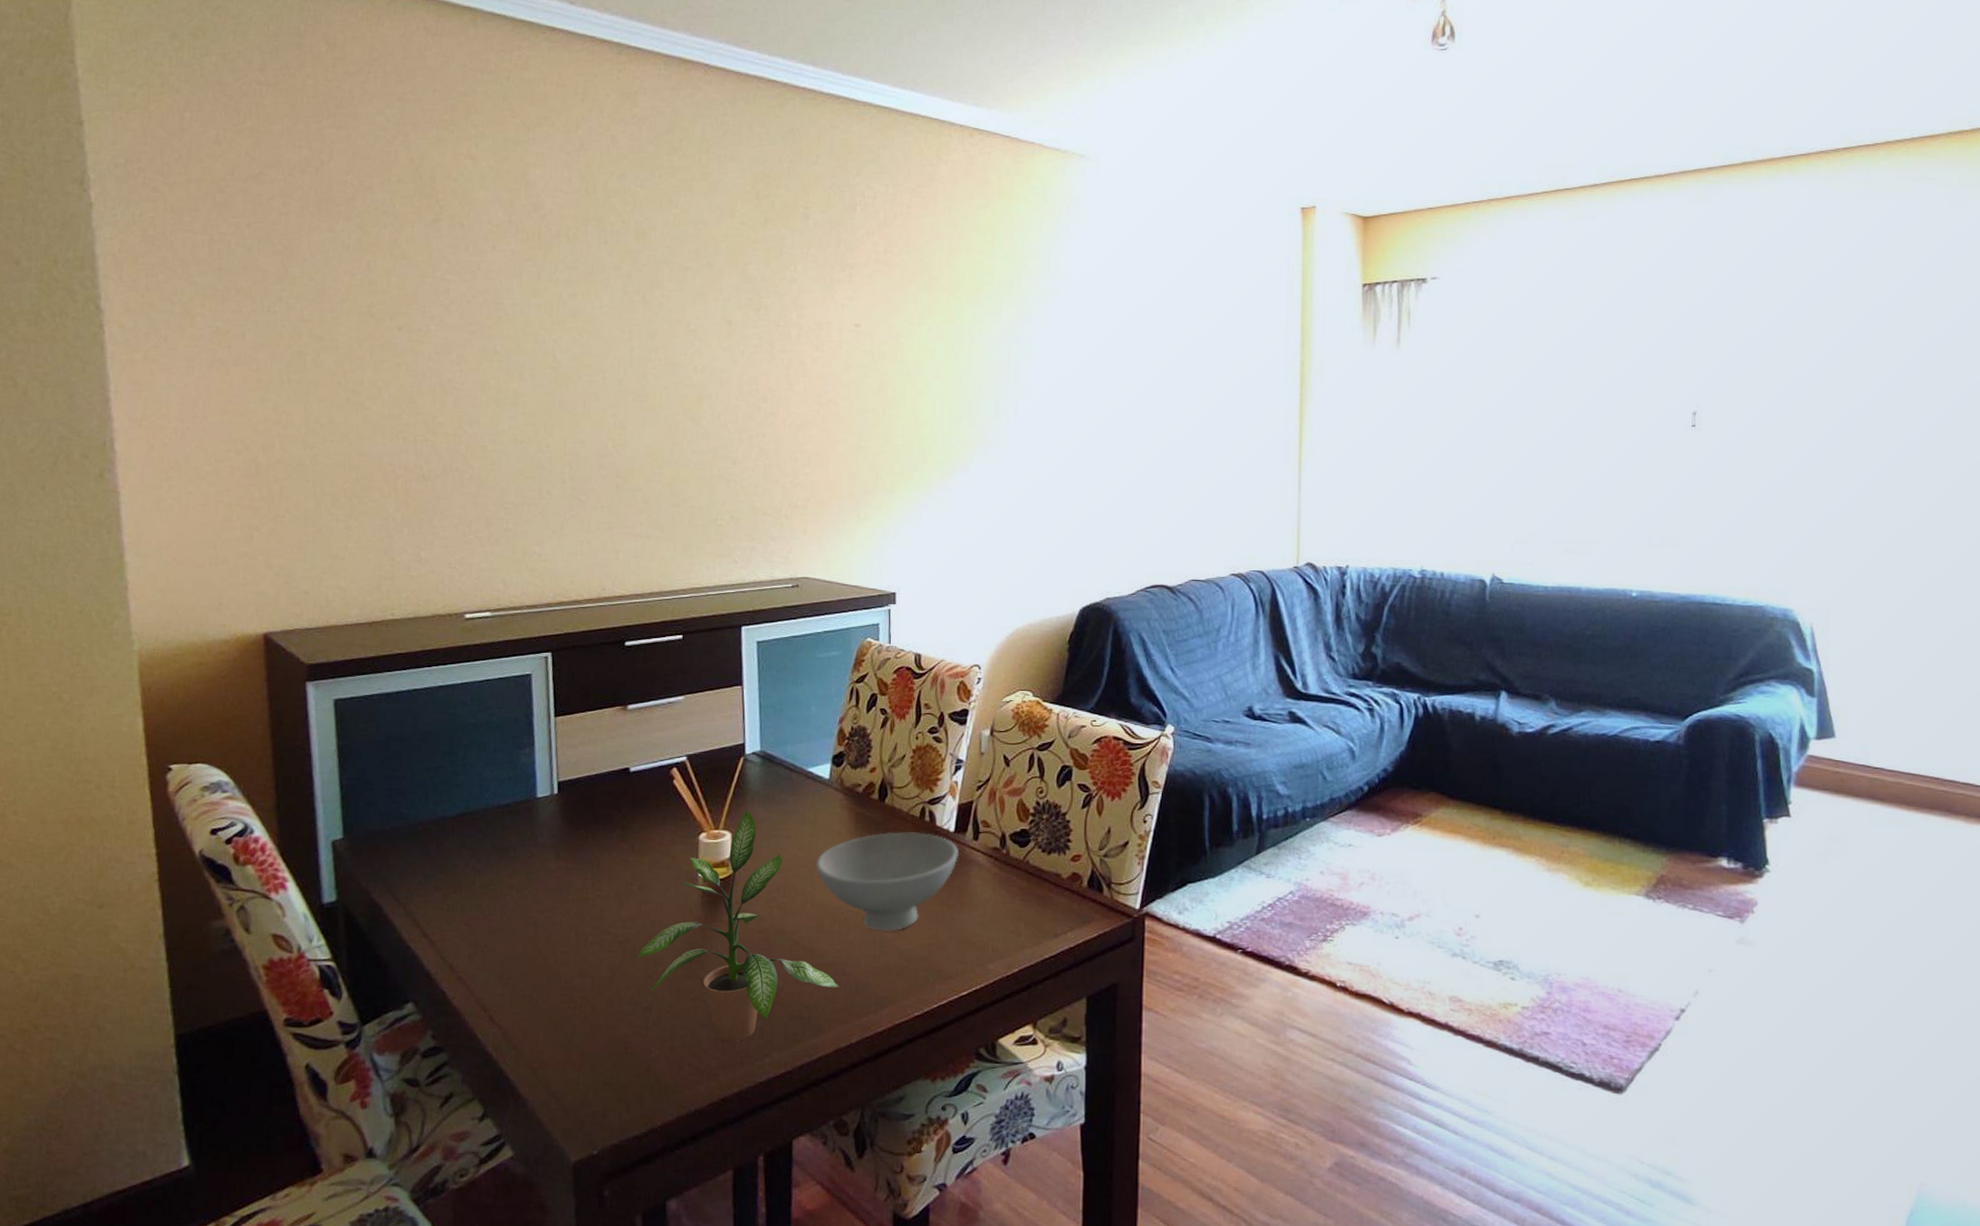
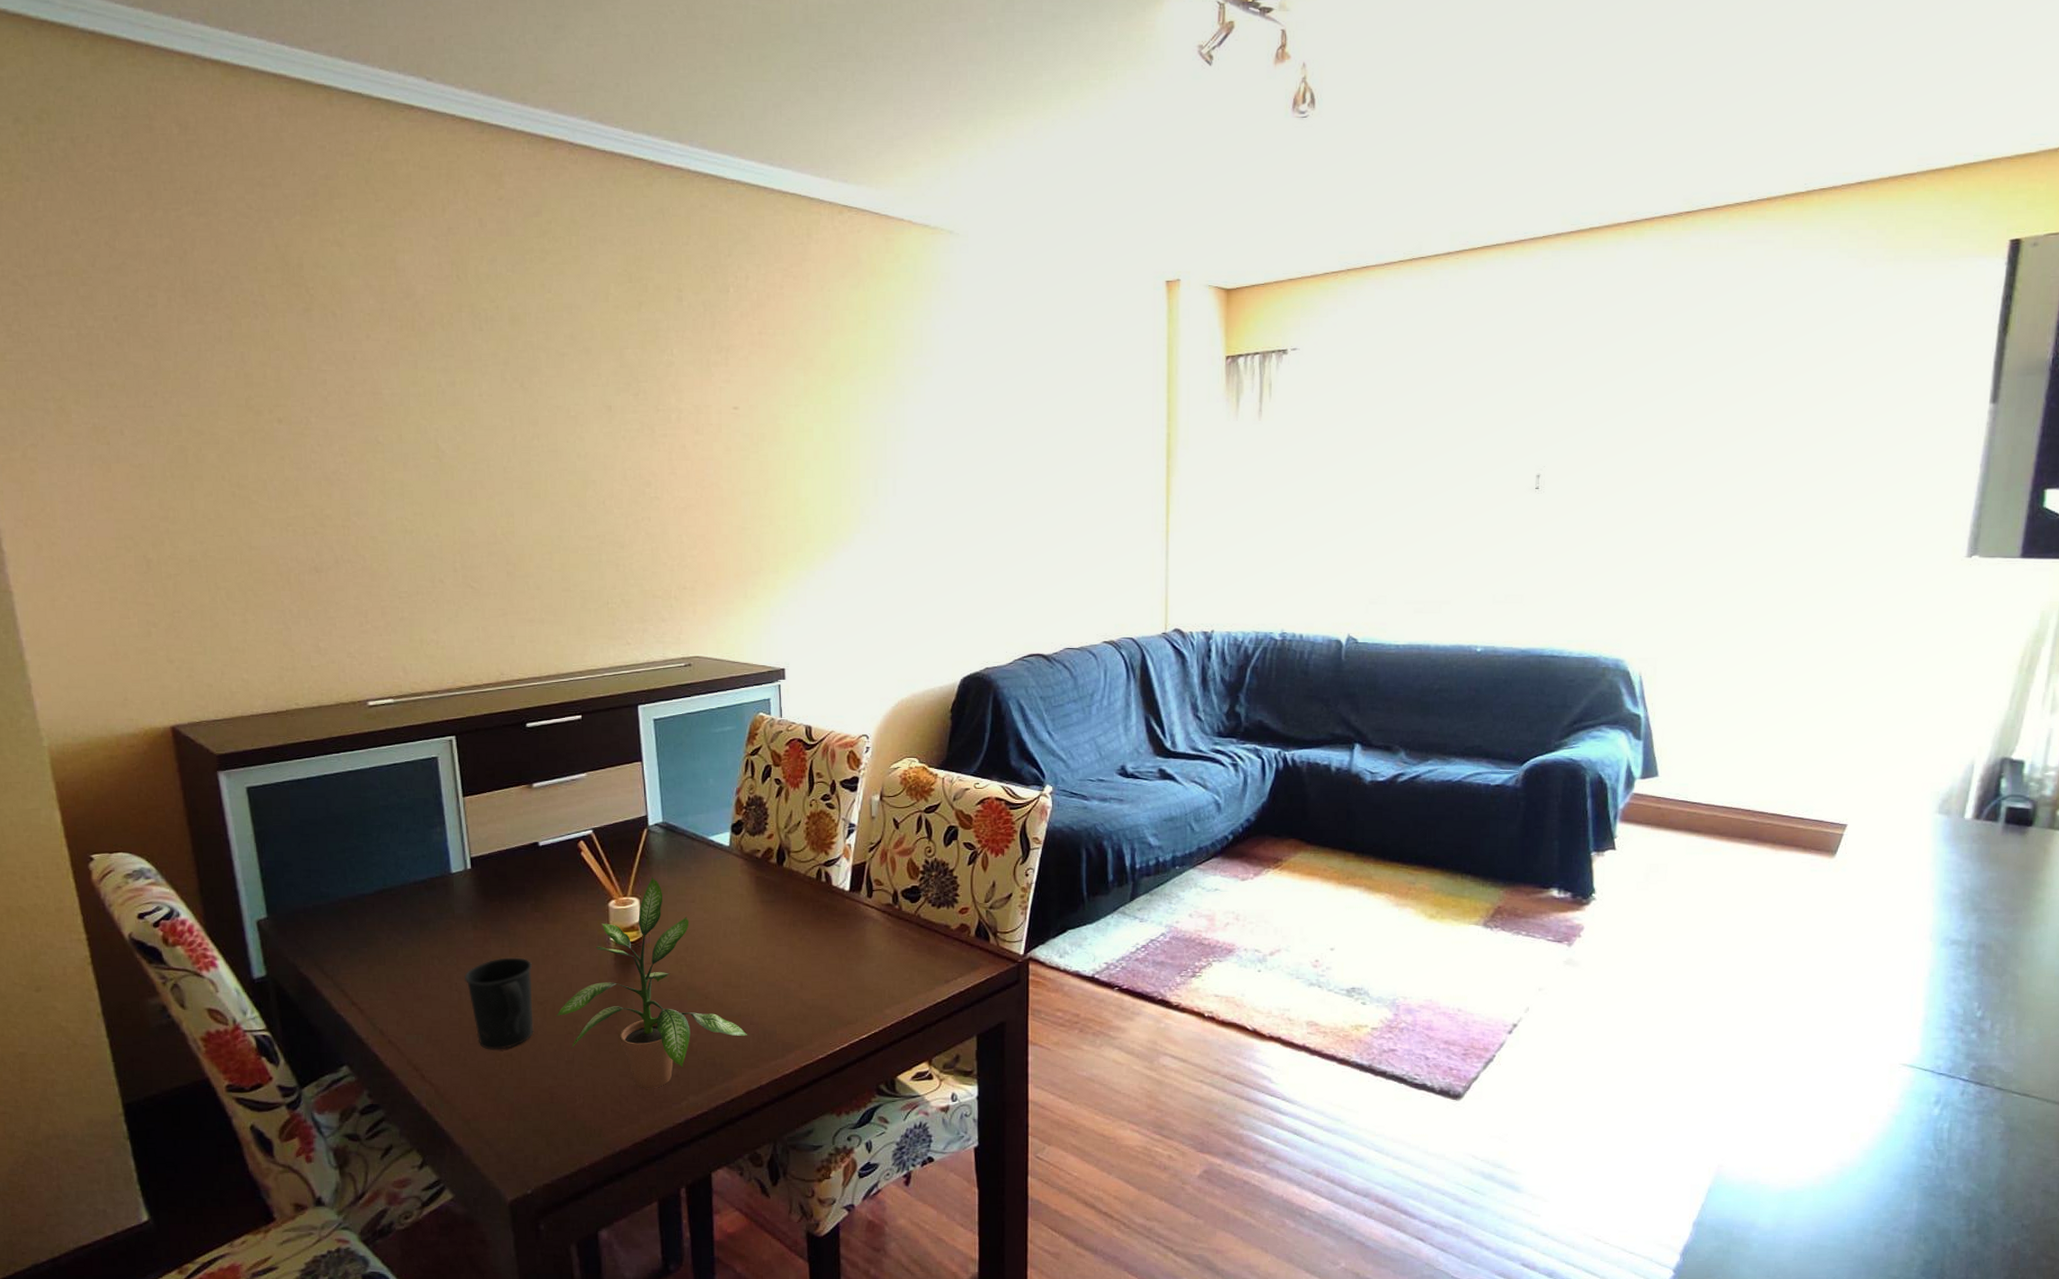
mug: none [543,890,614,992] -> present [465,957,534,1050]
bowl: present [816,832,959,931] -> none [721,893,855,984]

